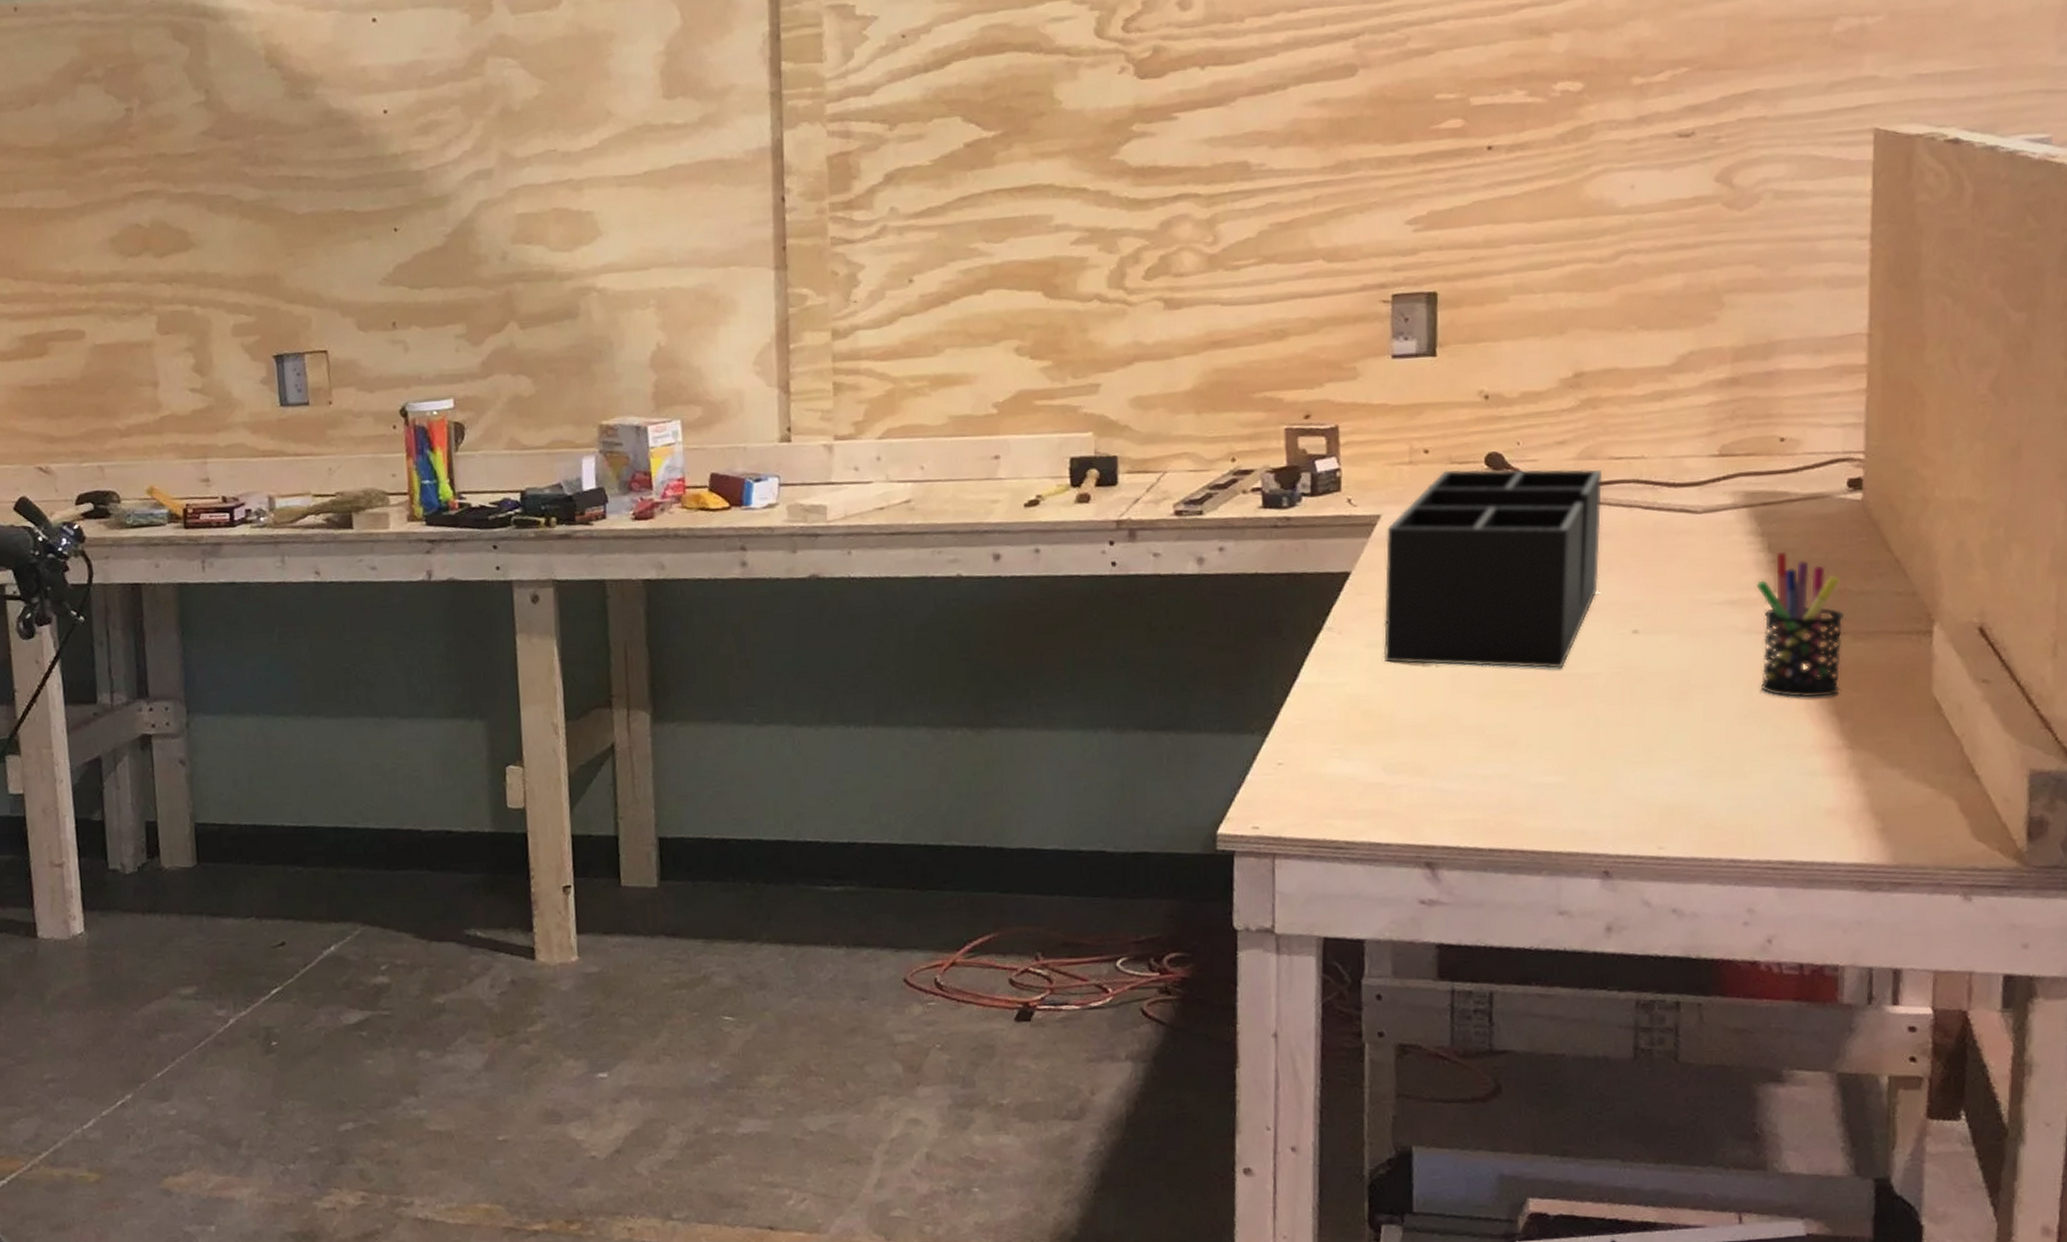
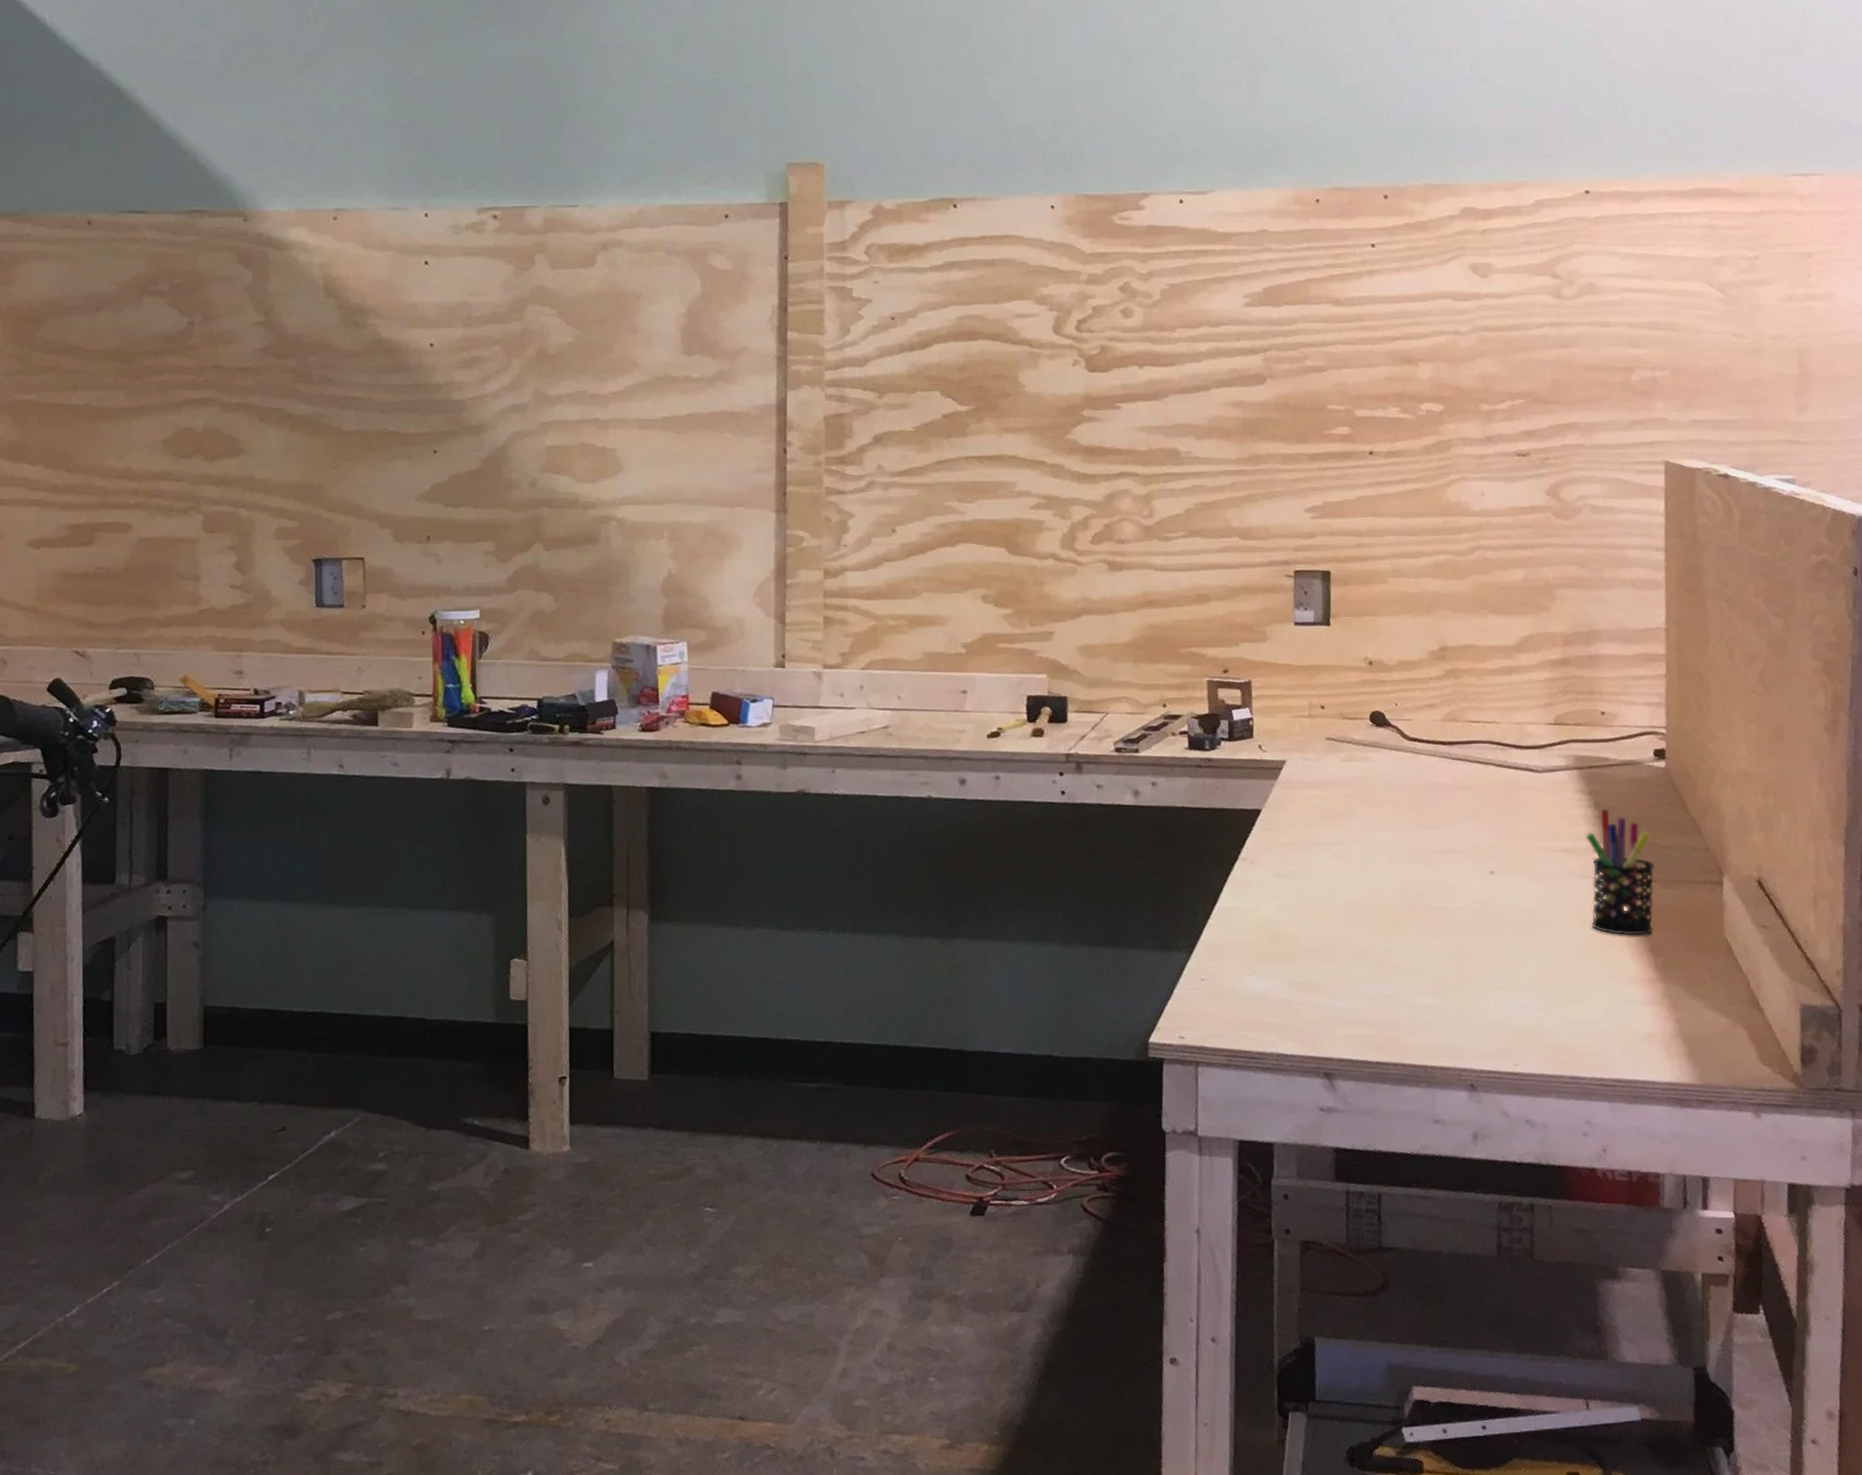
desk organizer: present [1383,468,1603,669] -> none [1288,724,1464,902]

